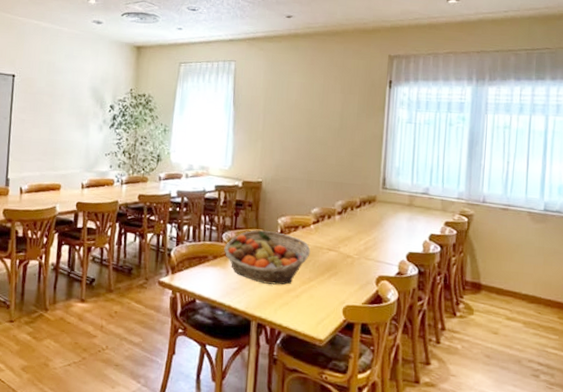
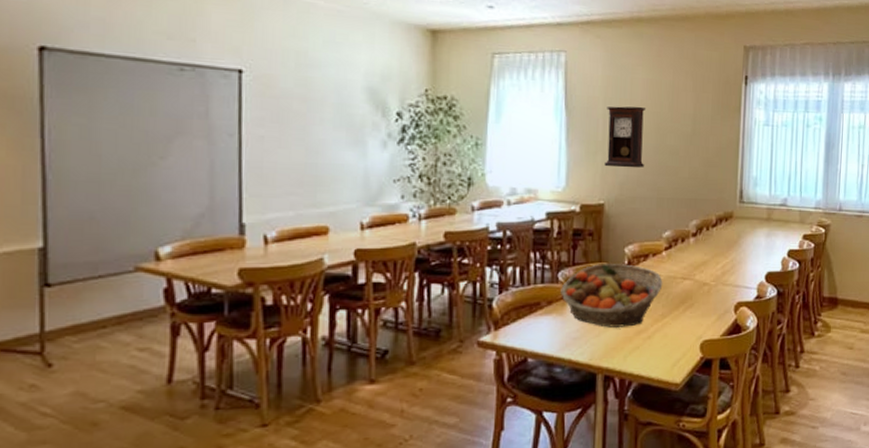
pendulum clock: none [263,104,300,155] -> present [604,106,647,168]

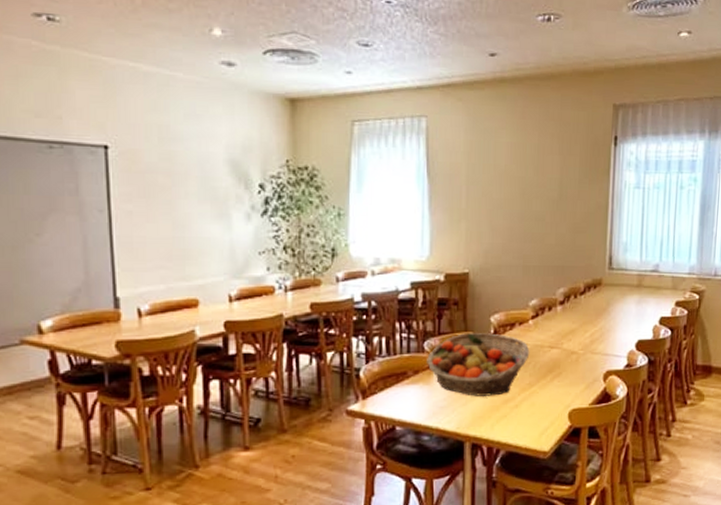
pendulum clock: present [604,106,647,168] -> none [468,171,511,236]

